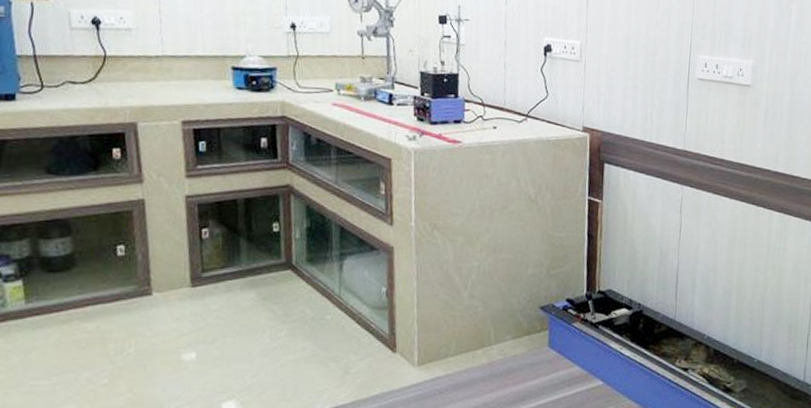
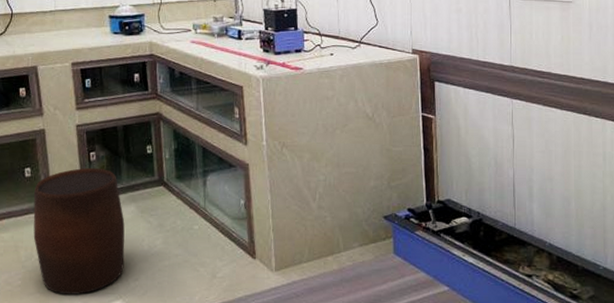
stool: none [125,246,243,394] -> present [33,167,125,295]

